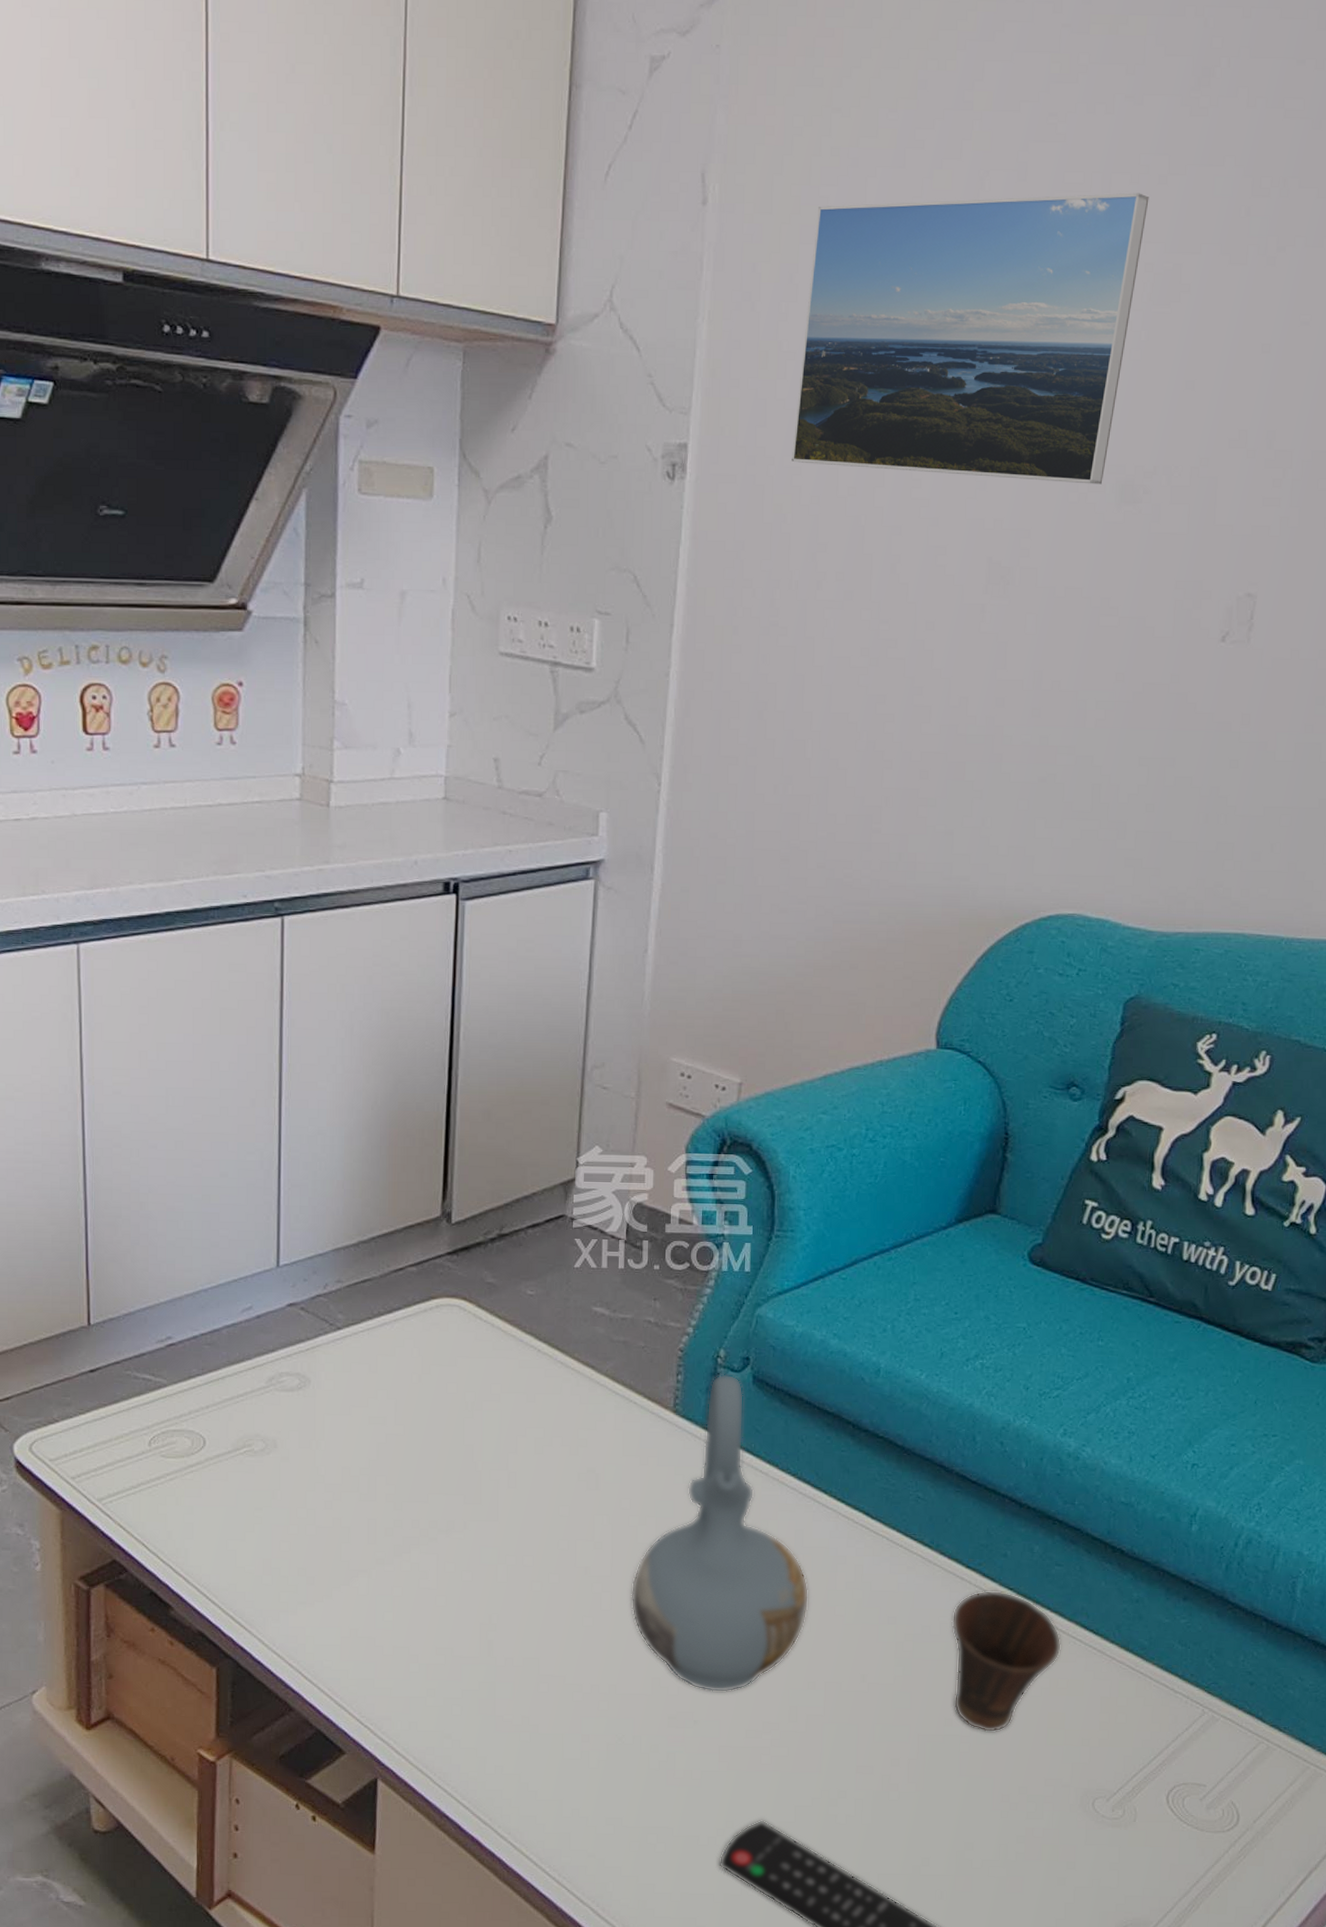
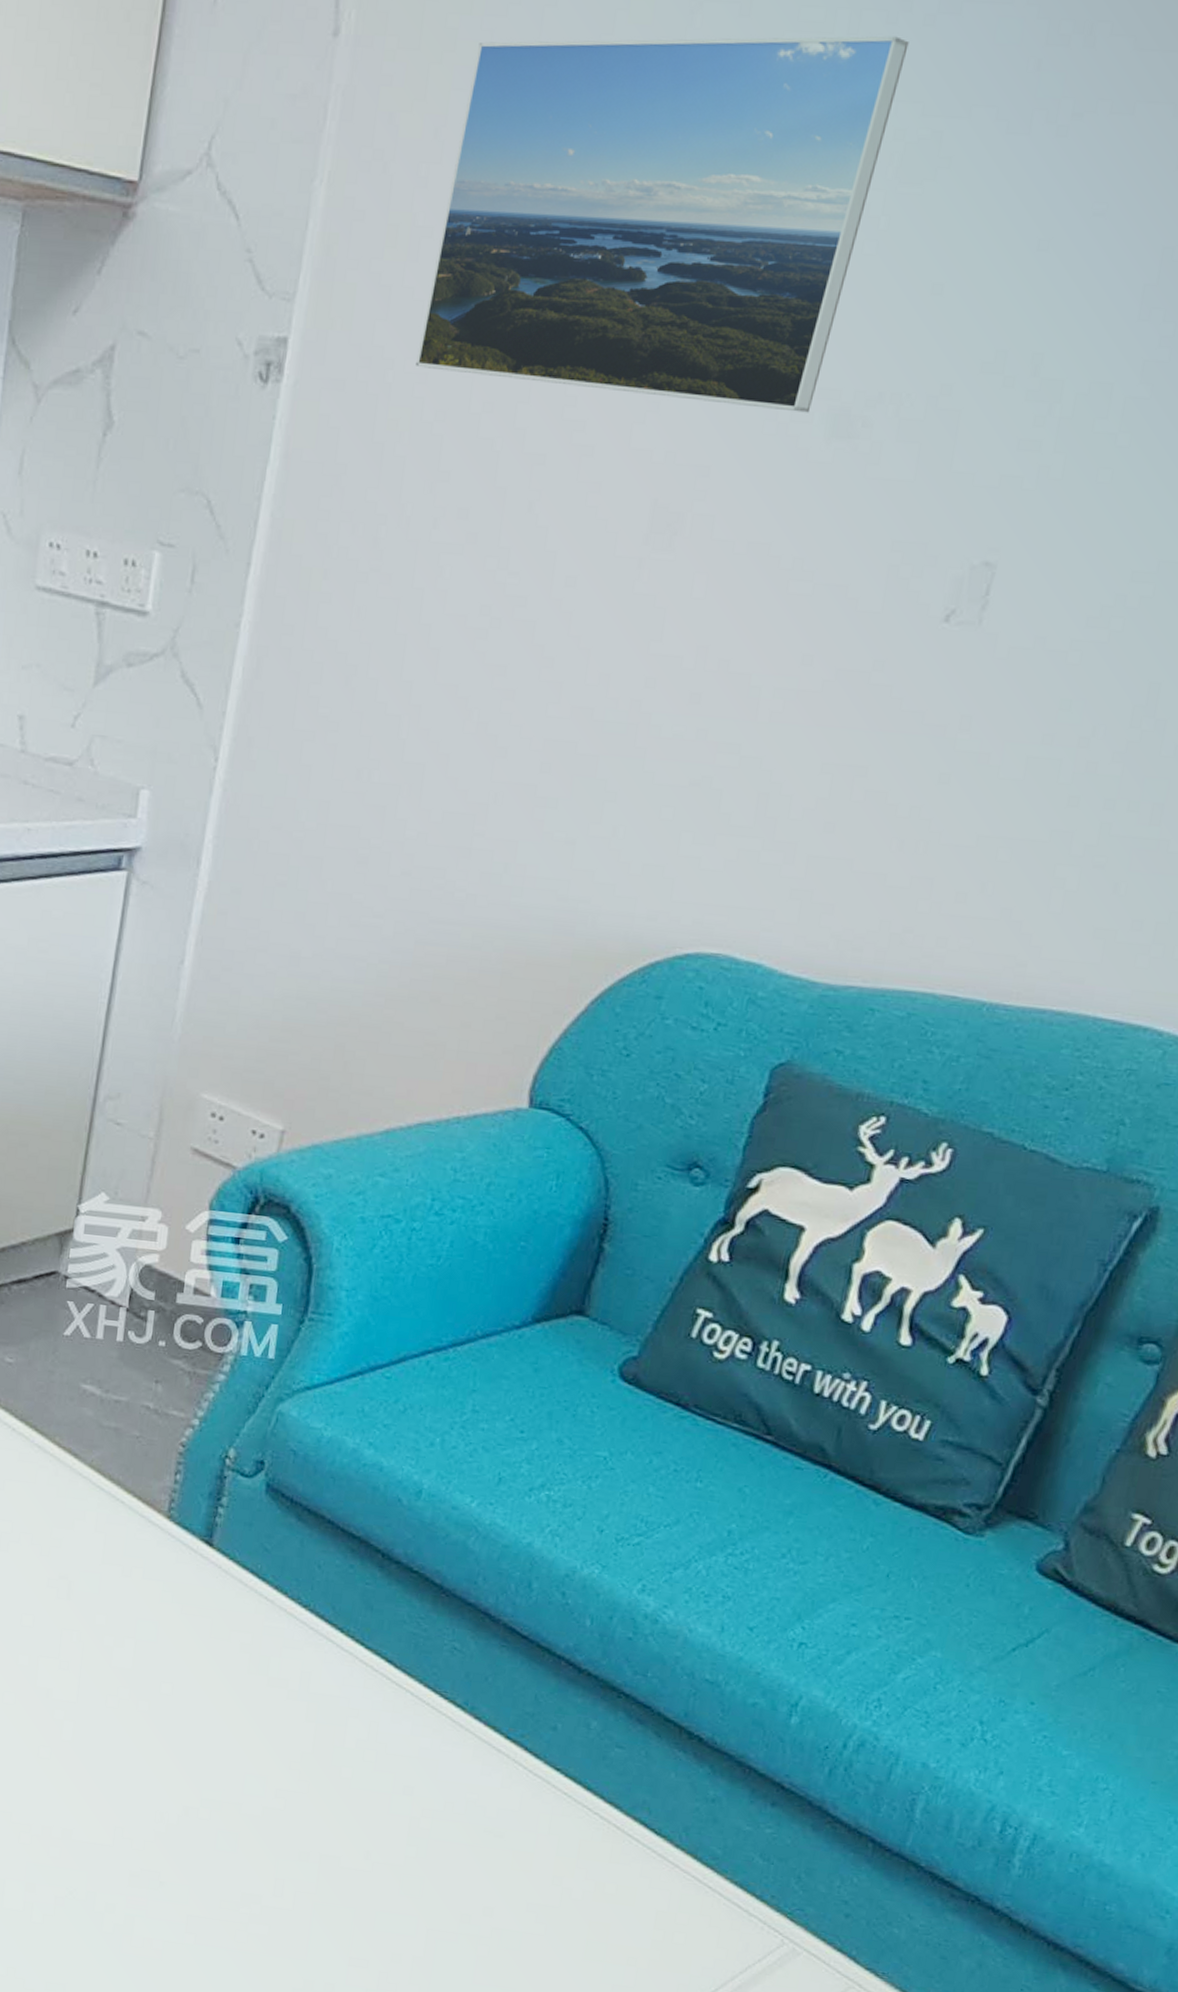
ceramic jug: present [631,1374,809,1693] -> none [96,1478,312,1854]
cup: present [951,1590,1062,1733] -> none [473,1767,615,1938]

